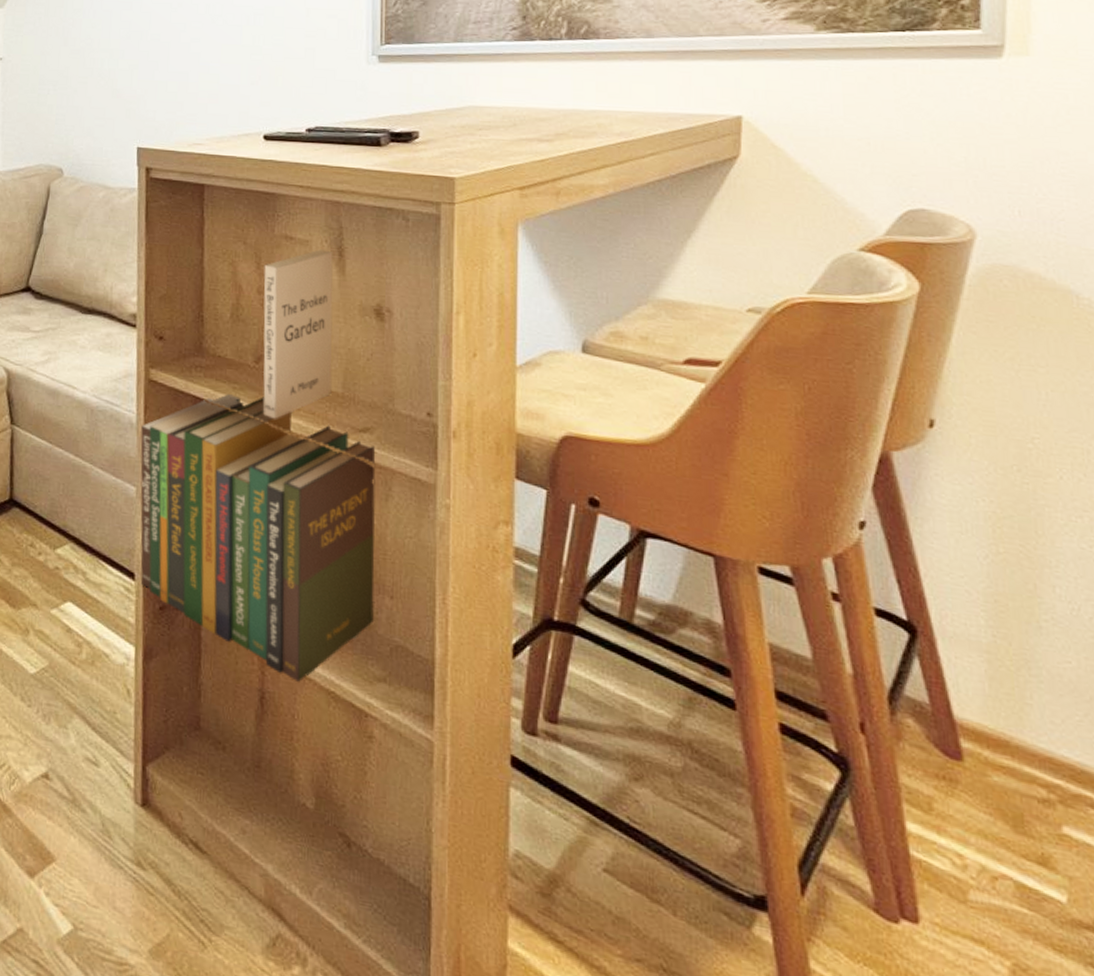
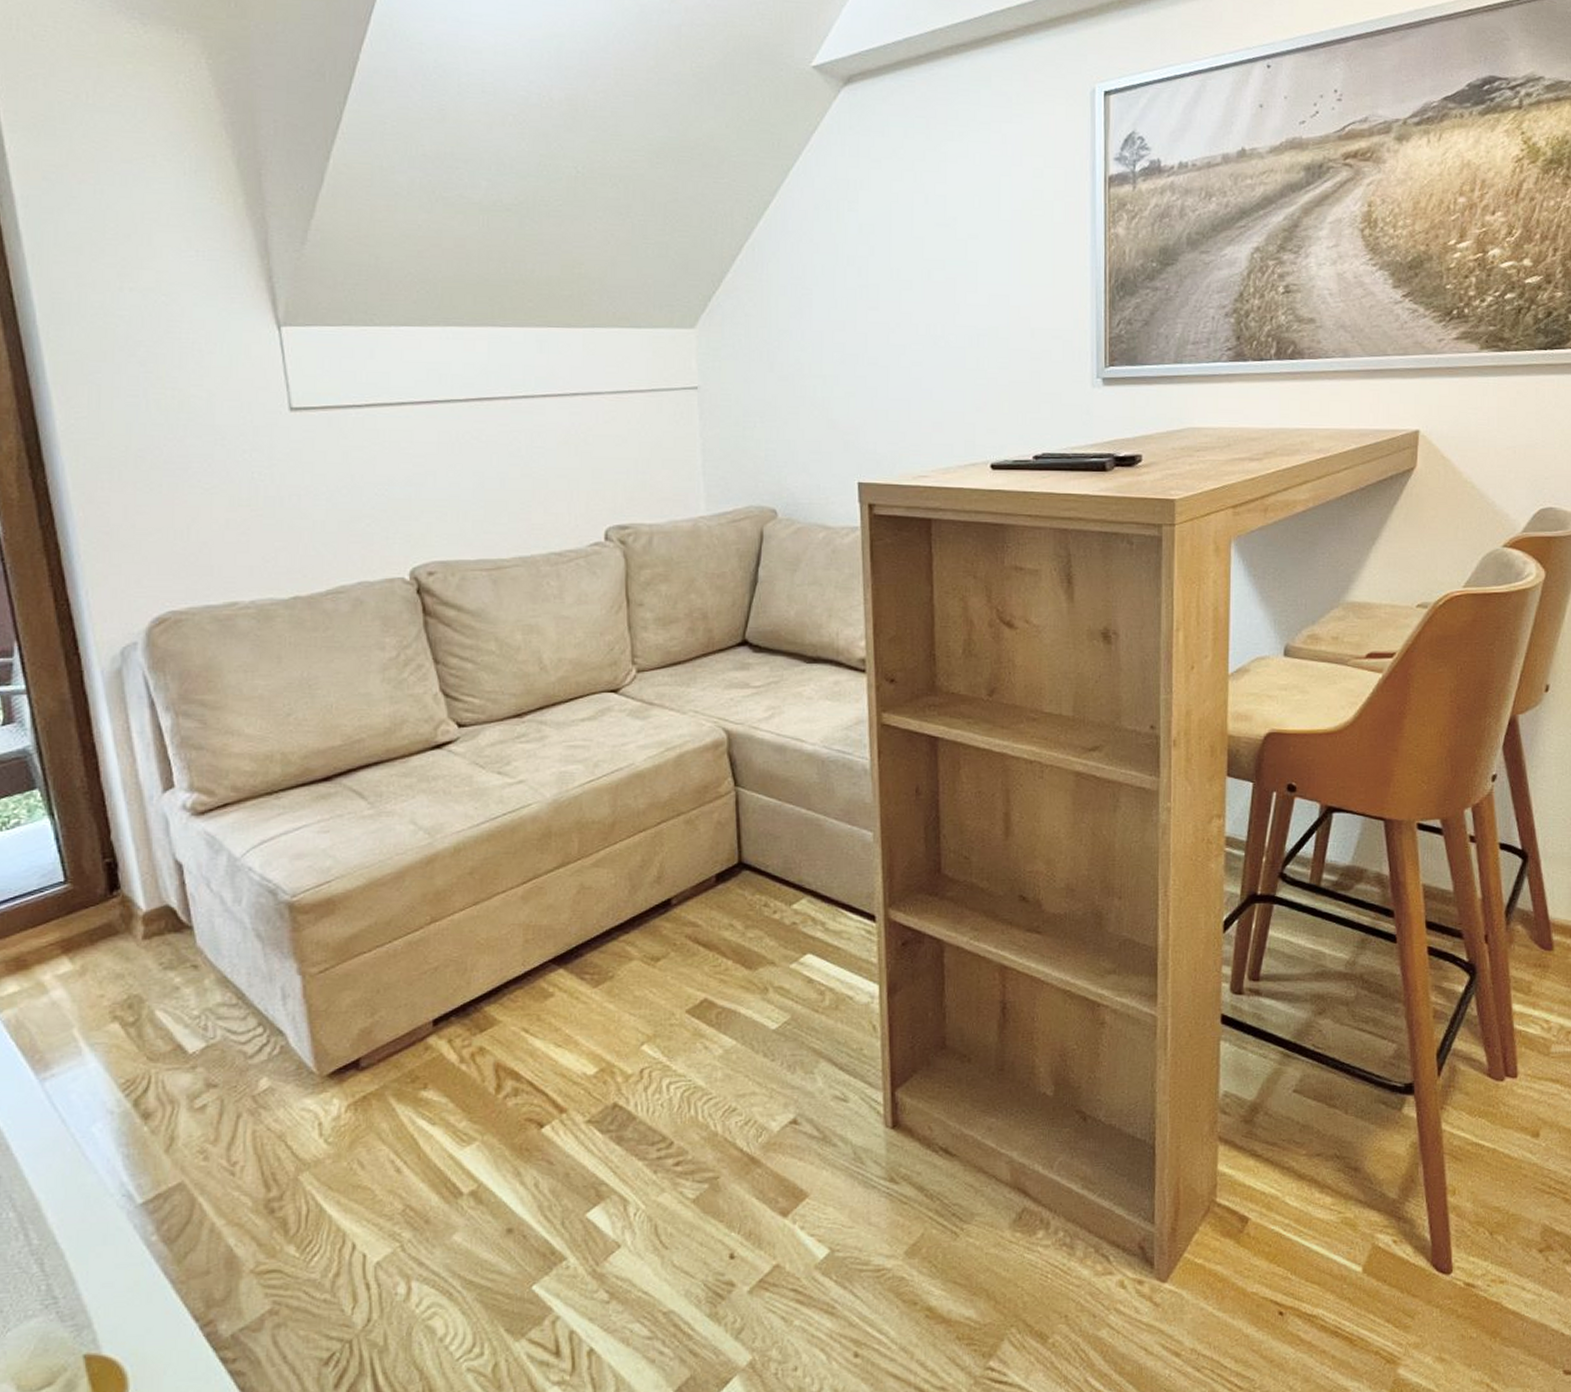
books: present [140,394,376,682] -> none [875,728,1105,988]
book: present [263,249,333,419] -> none [994,578,1063,748]

